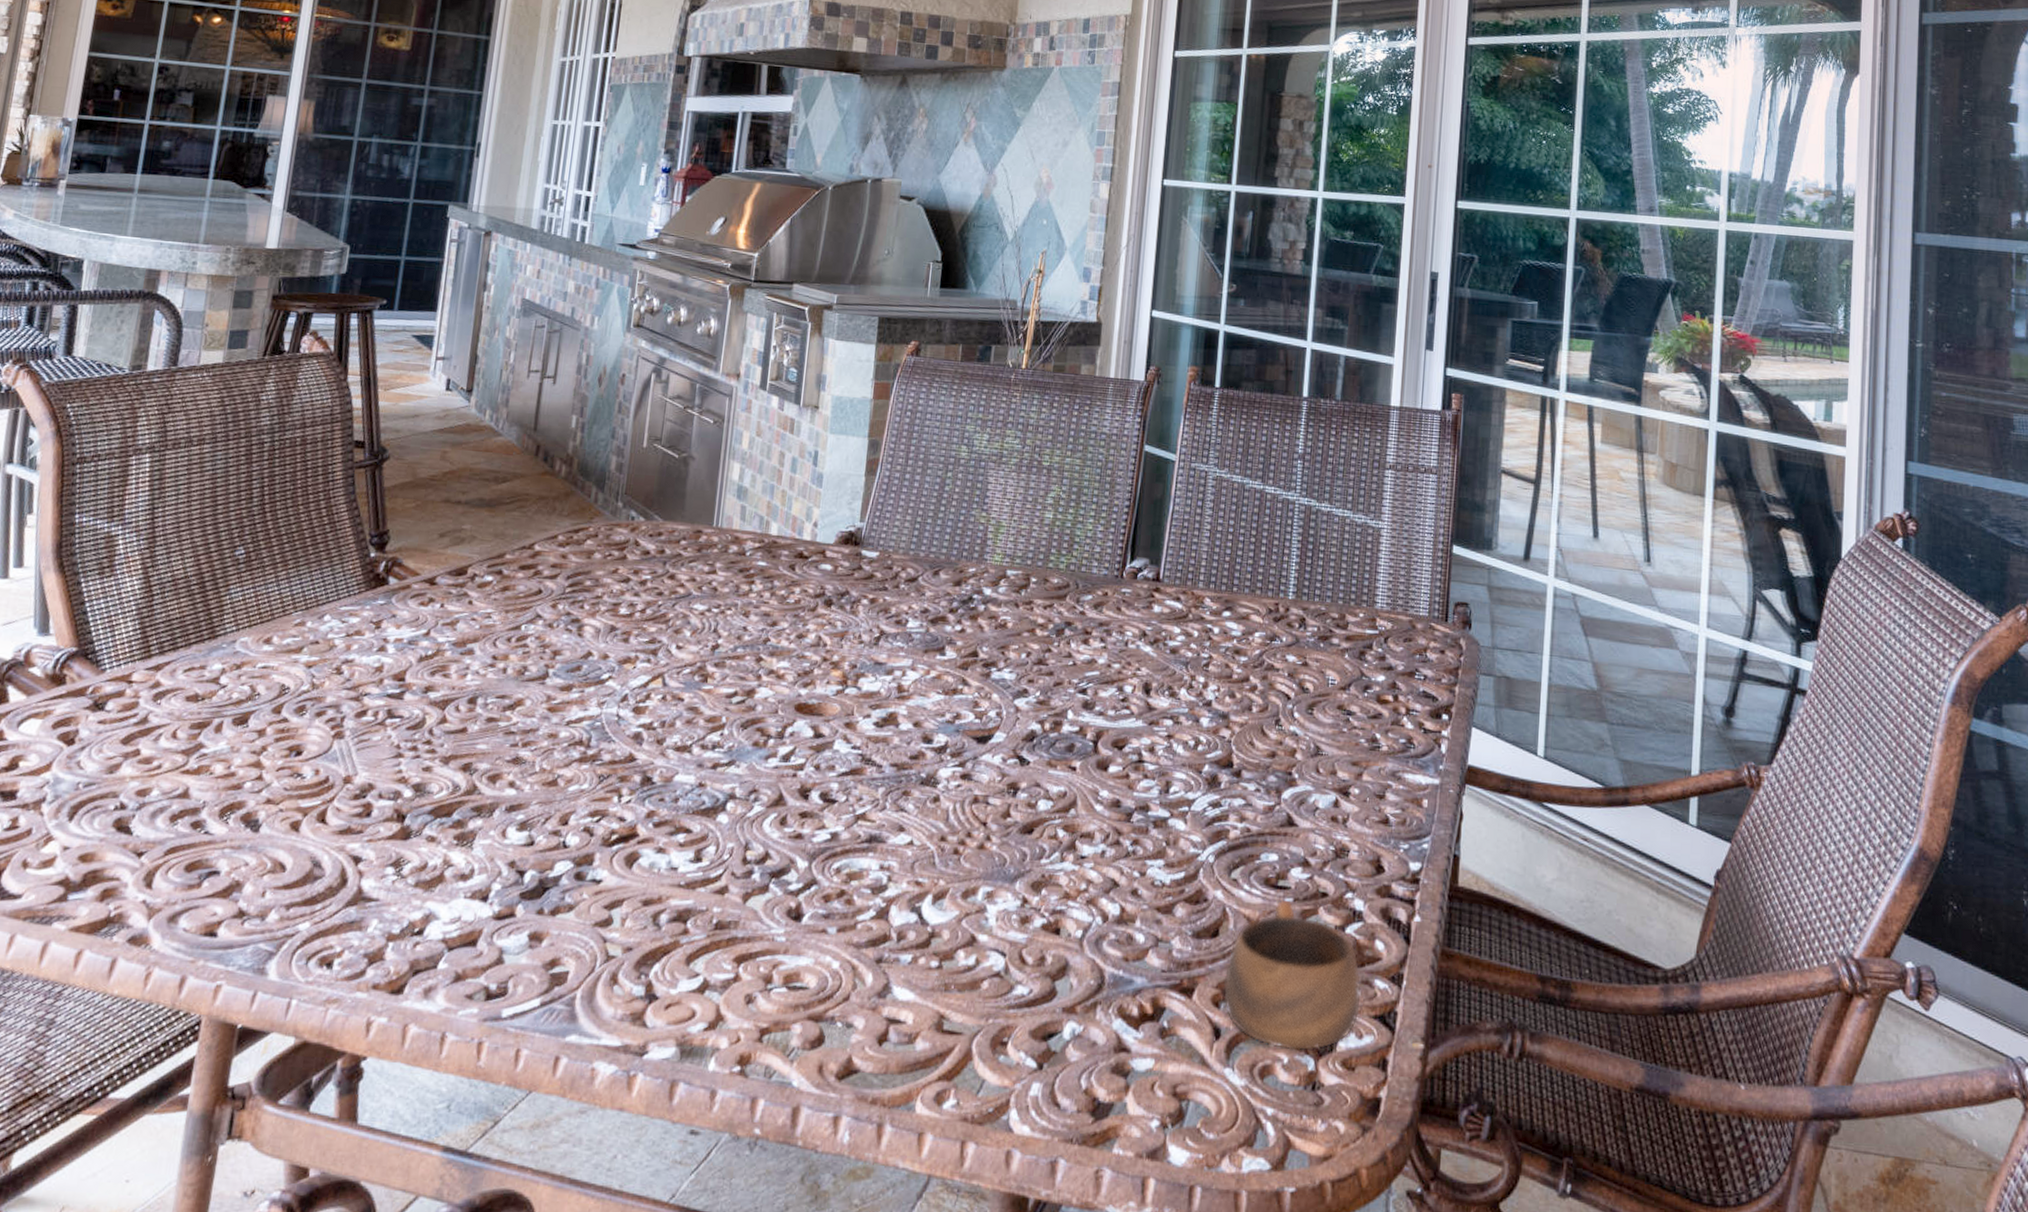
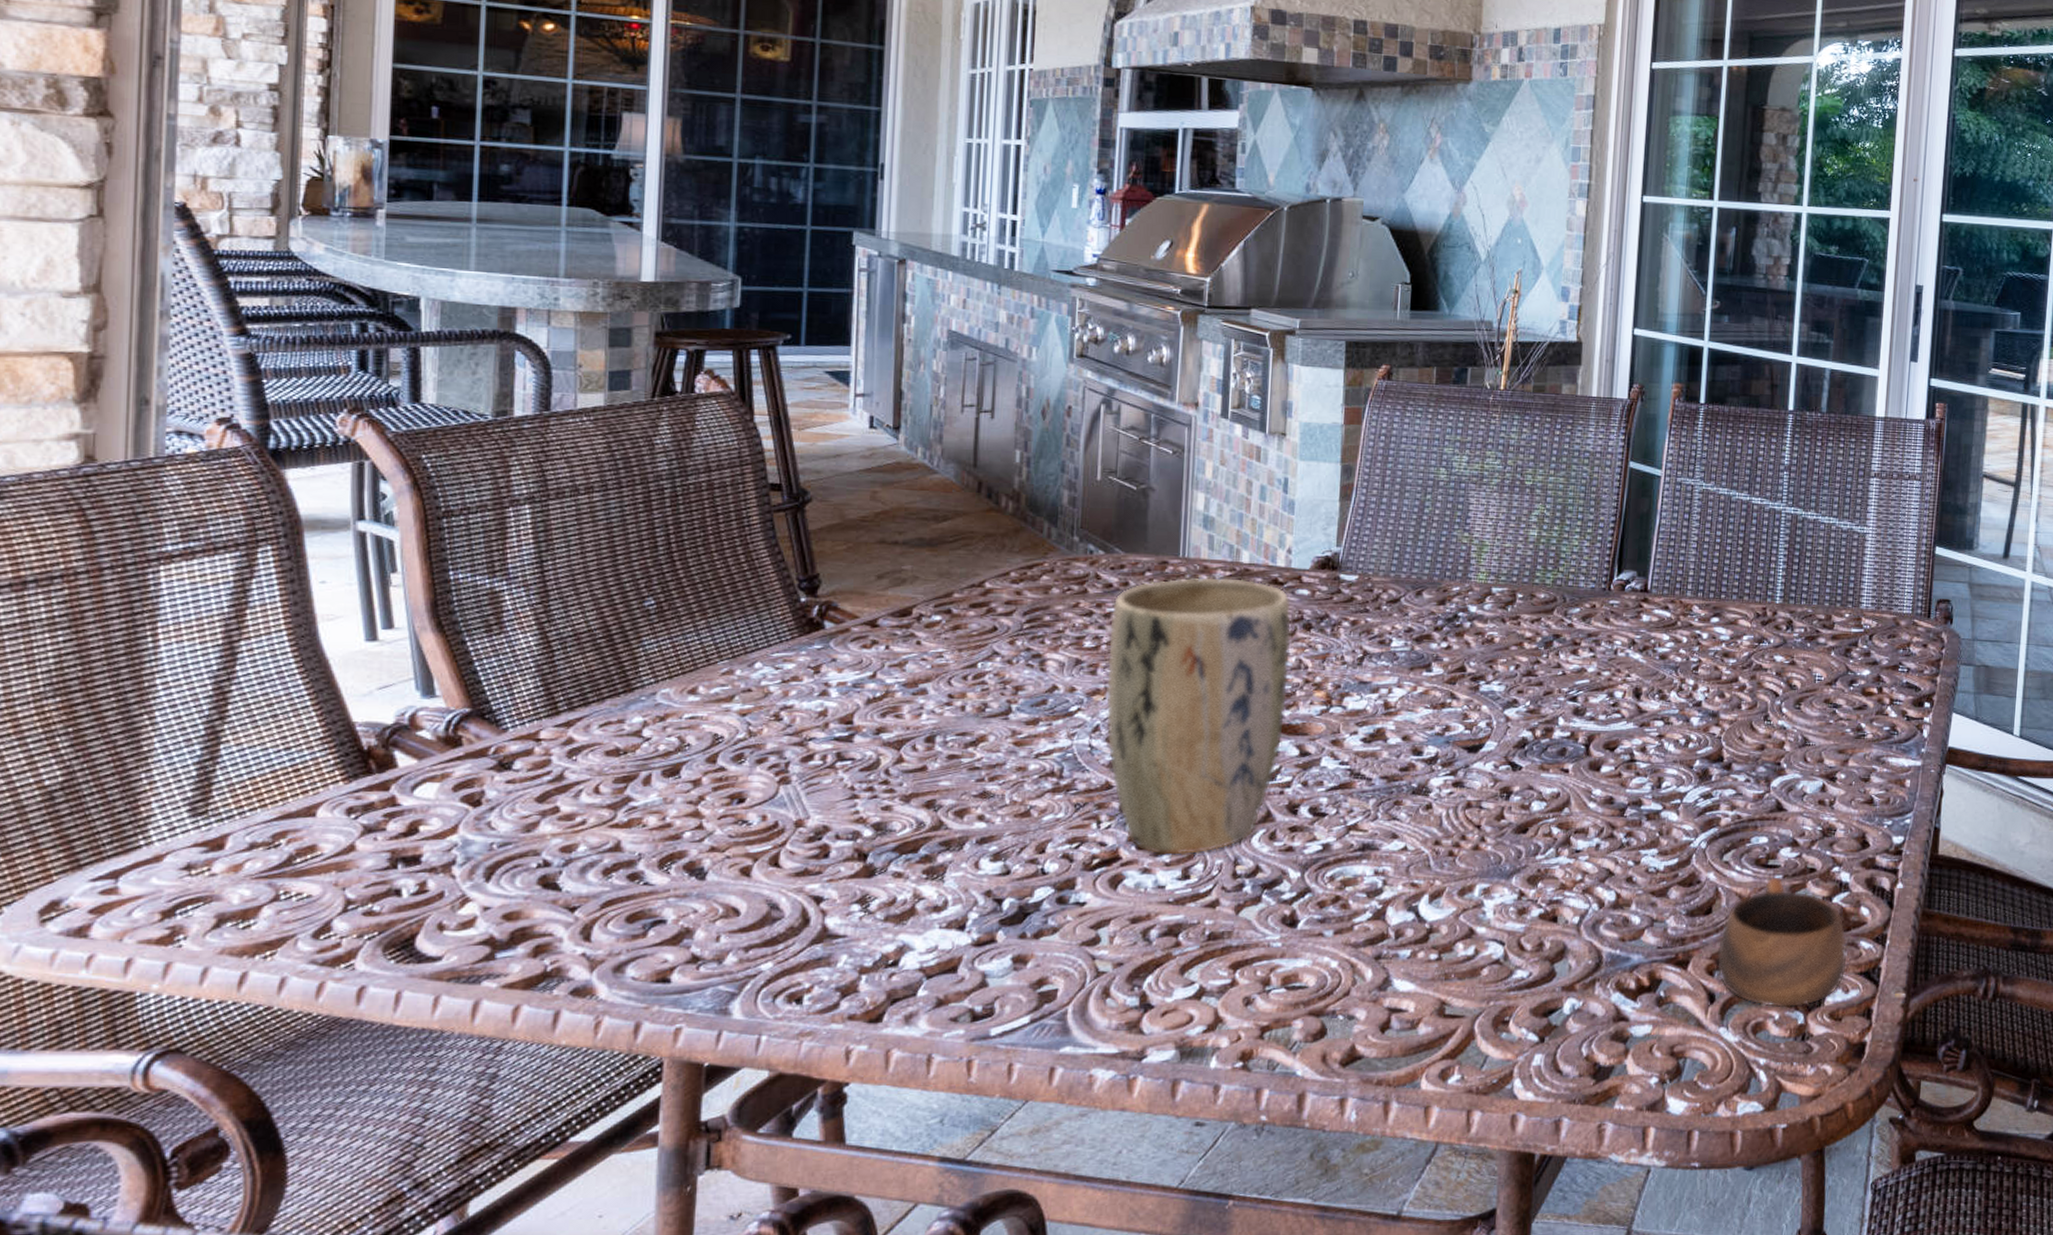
plant pot: none [633,547,815,836] -> present [1105,576,1292,855]

